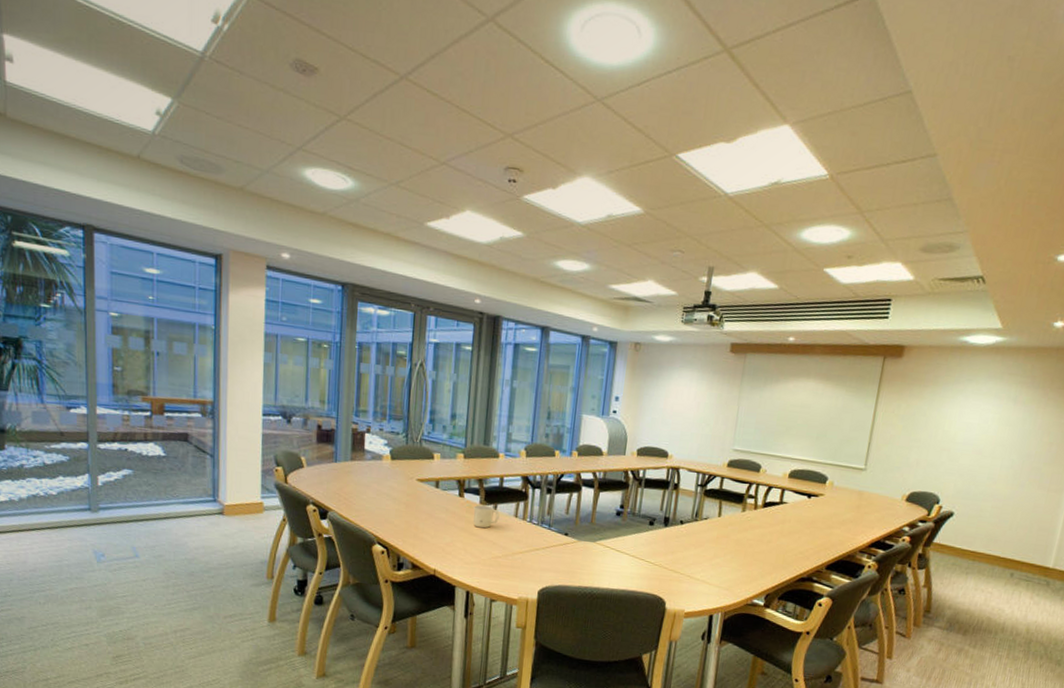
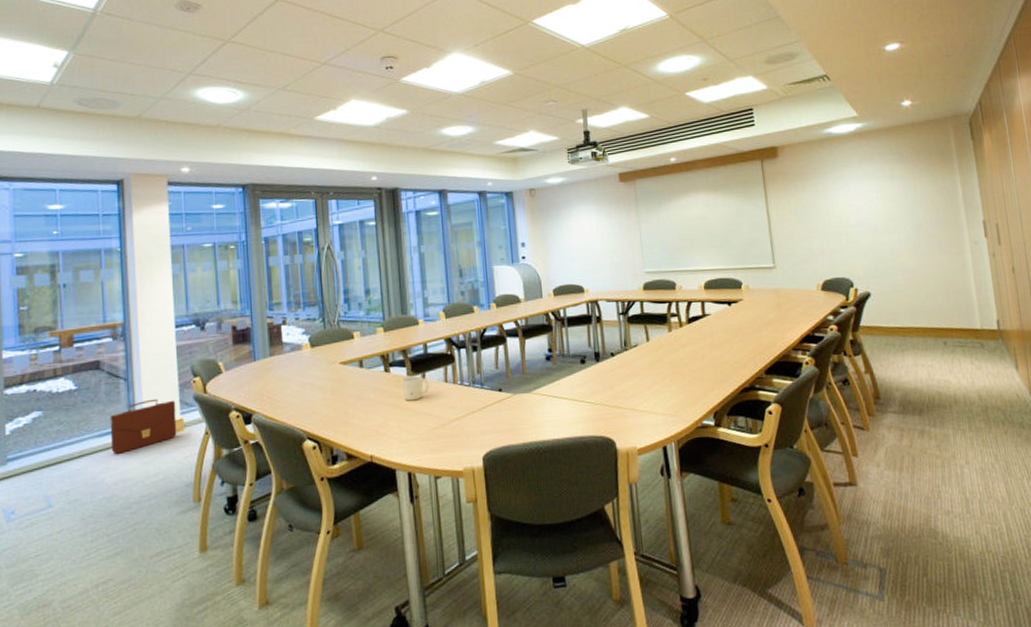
briefcase: none [194,479,258,523] -> present [110,398,177,454]

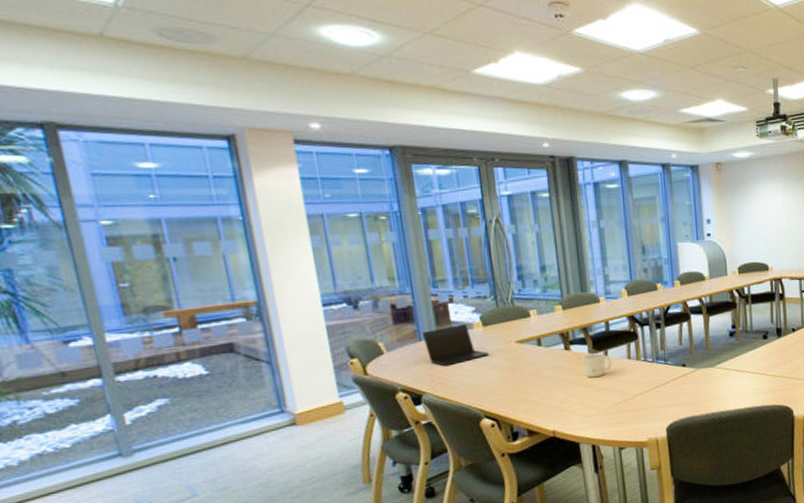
briefcase: present [110,398,177,454] -> none [254,382,337,440]
laptop: none [257,344,314,387] -> present [422,323,488,367]

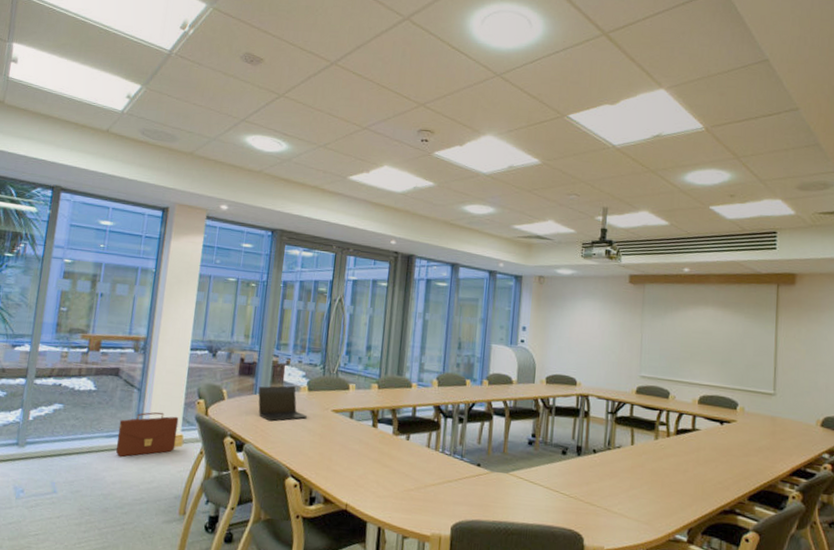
briefcase: none [254,382,337,440] -> present [116,412,179,457]
mug: present [583,353,612,378] -> none [385,435,412,460]

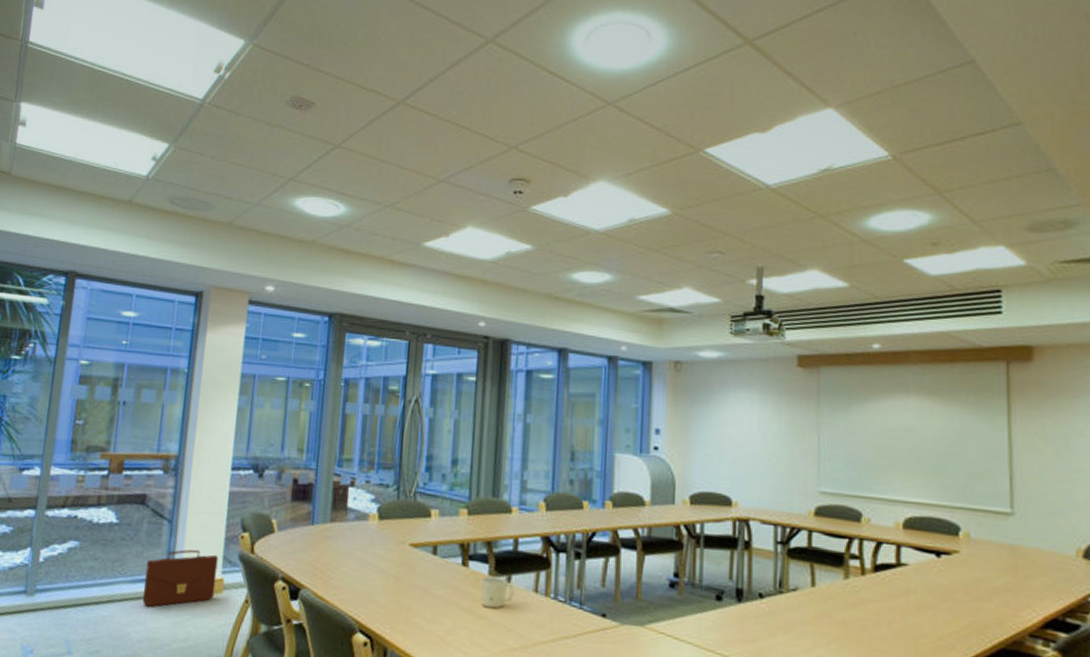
laptop: present [258,385,307,422] -> none [315,512,378,560]
mug: none [385,435,412,460] -> present [480,576,515,609]

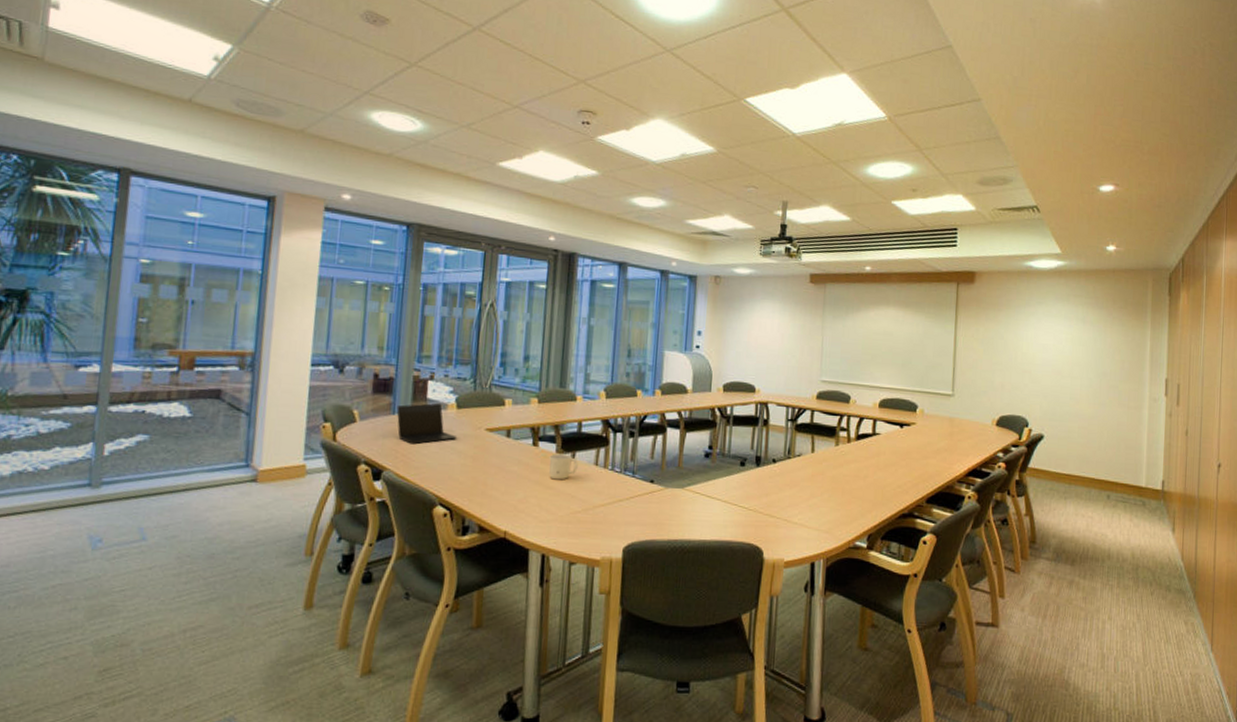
briefcase: present [142,549,219,607] -> none [221,439,300,493]
laptop: none [315,512,378,560] -> present [396,403,456,445]

